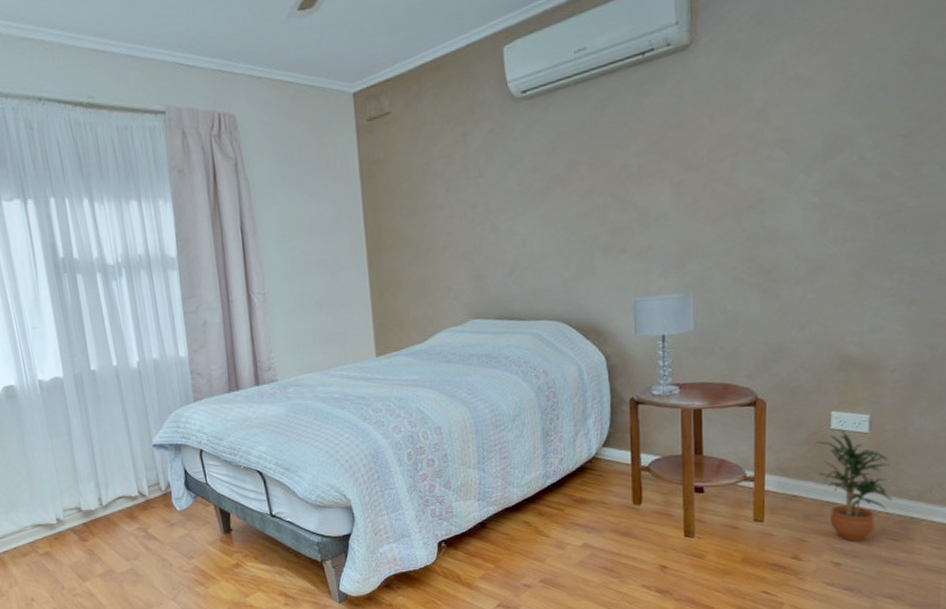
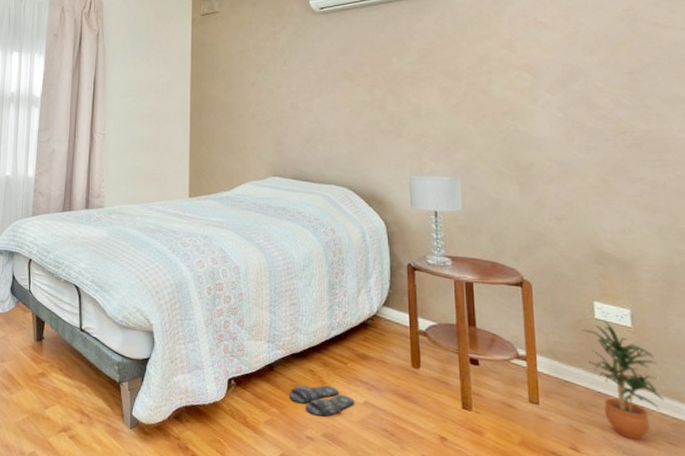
slippers: none [504,534,573,564] -> present [289,384,355,417]

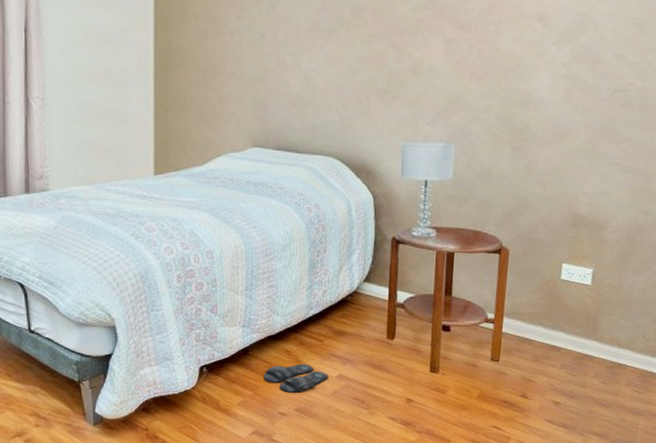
potted plant: present [582,320,664,440] -> none [548,280,606,383]

